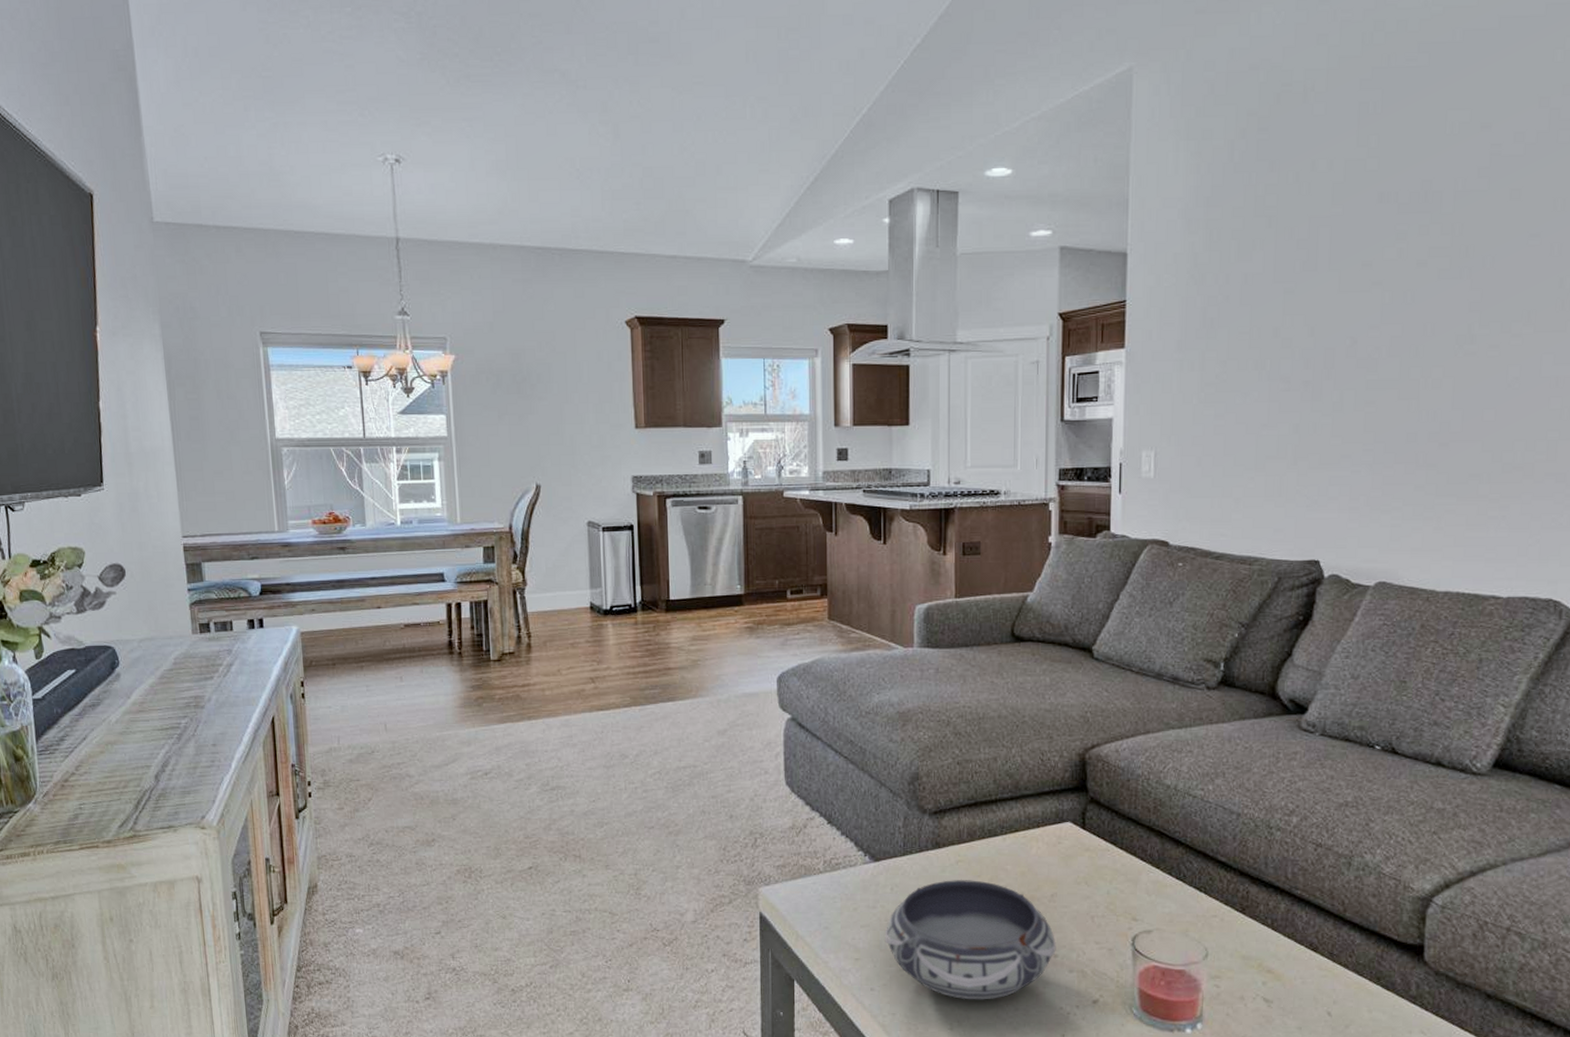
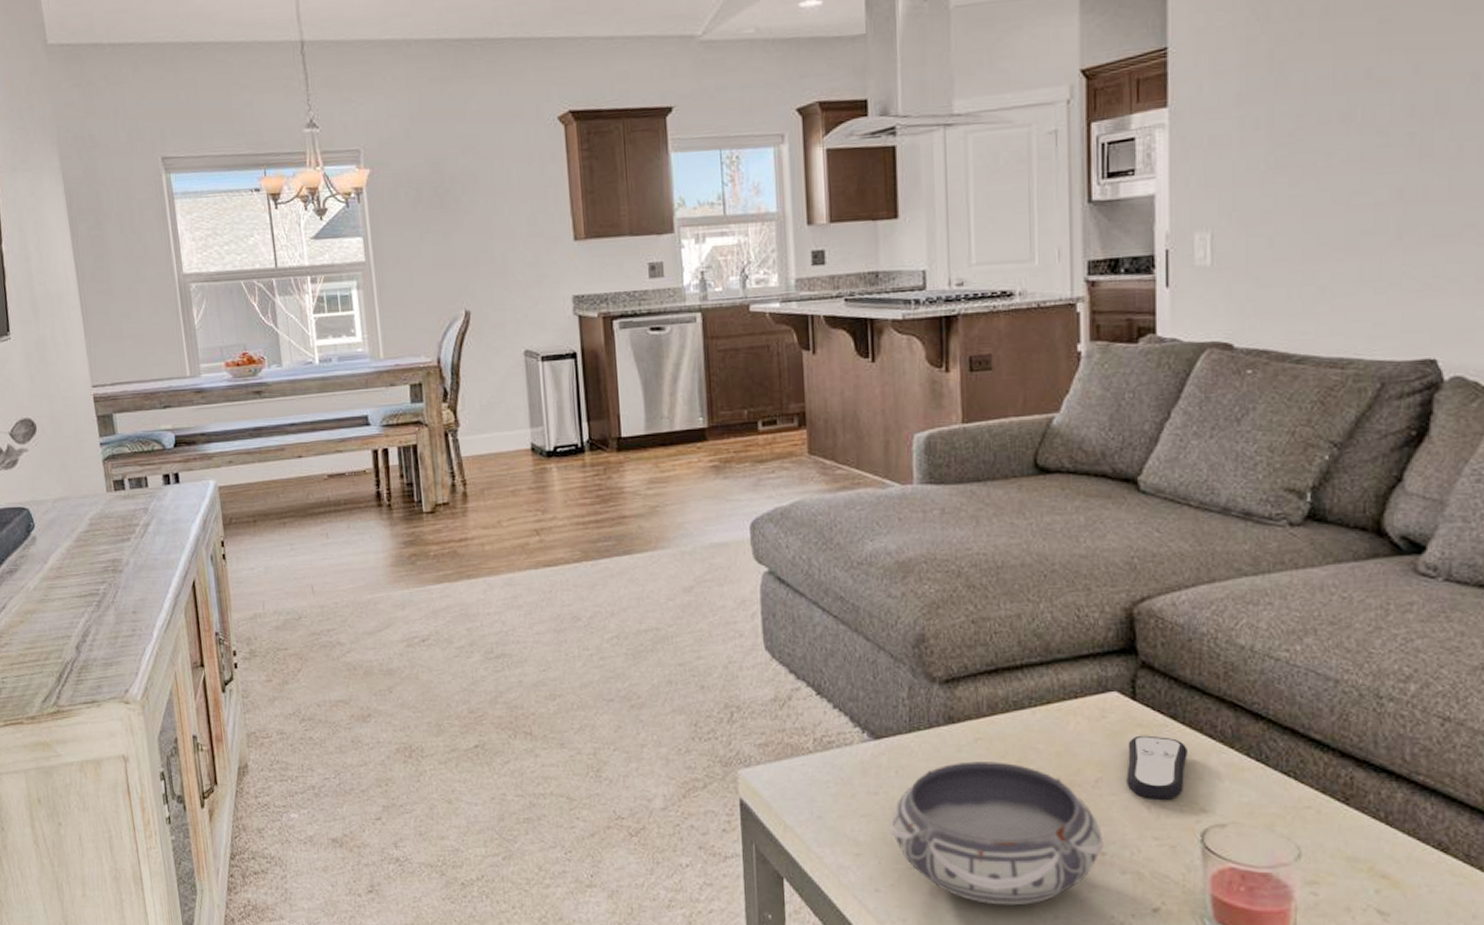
remote control: none [1076,858,1124,911] -> present [1126,735,1188,800]

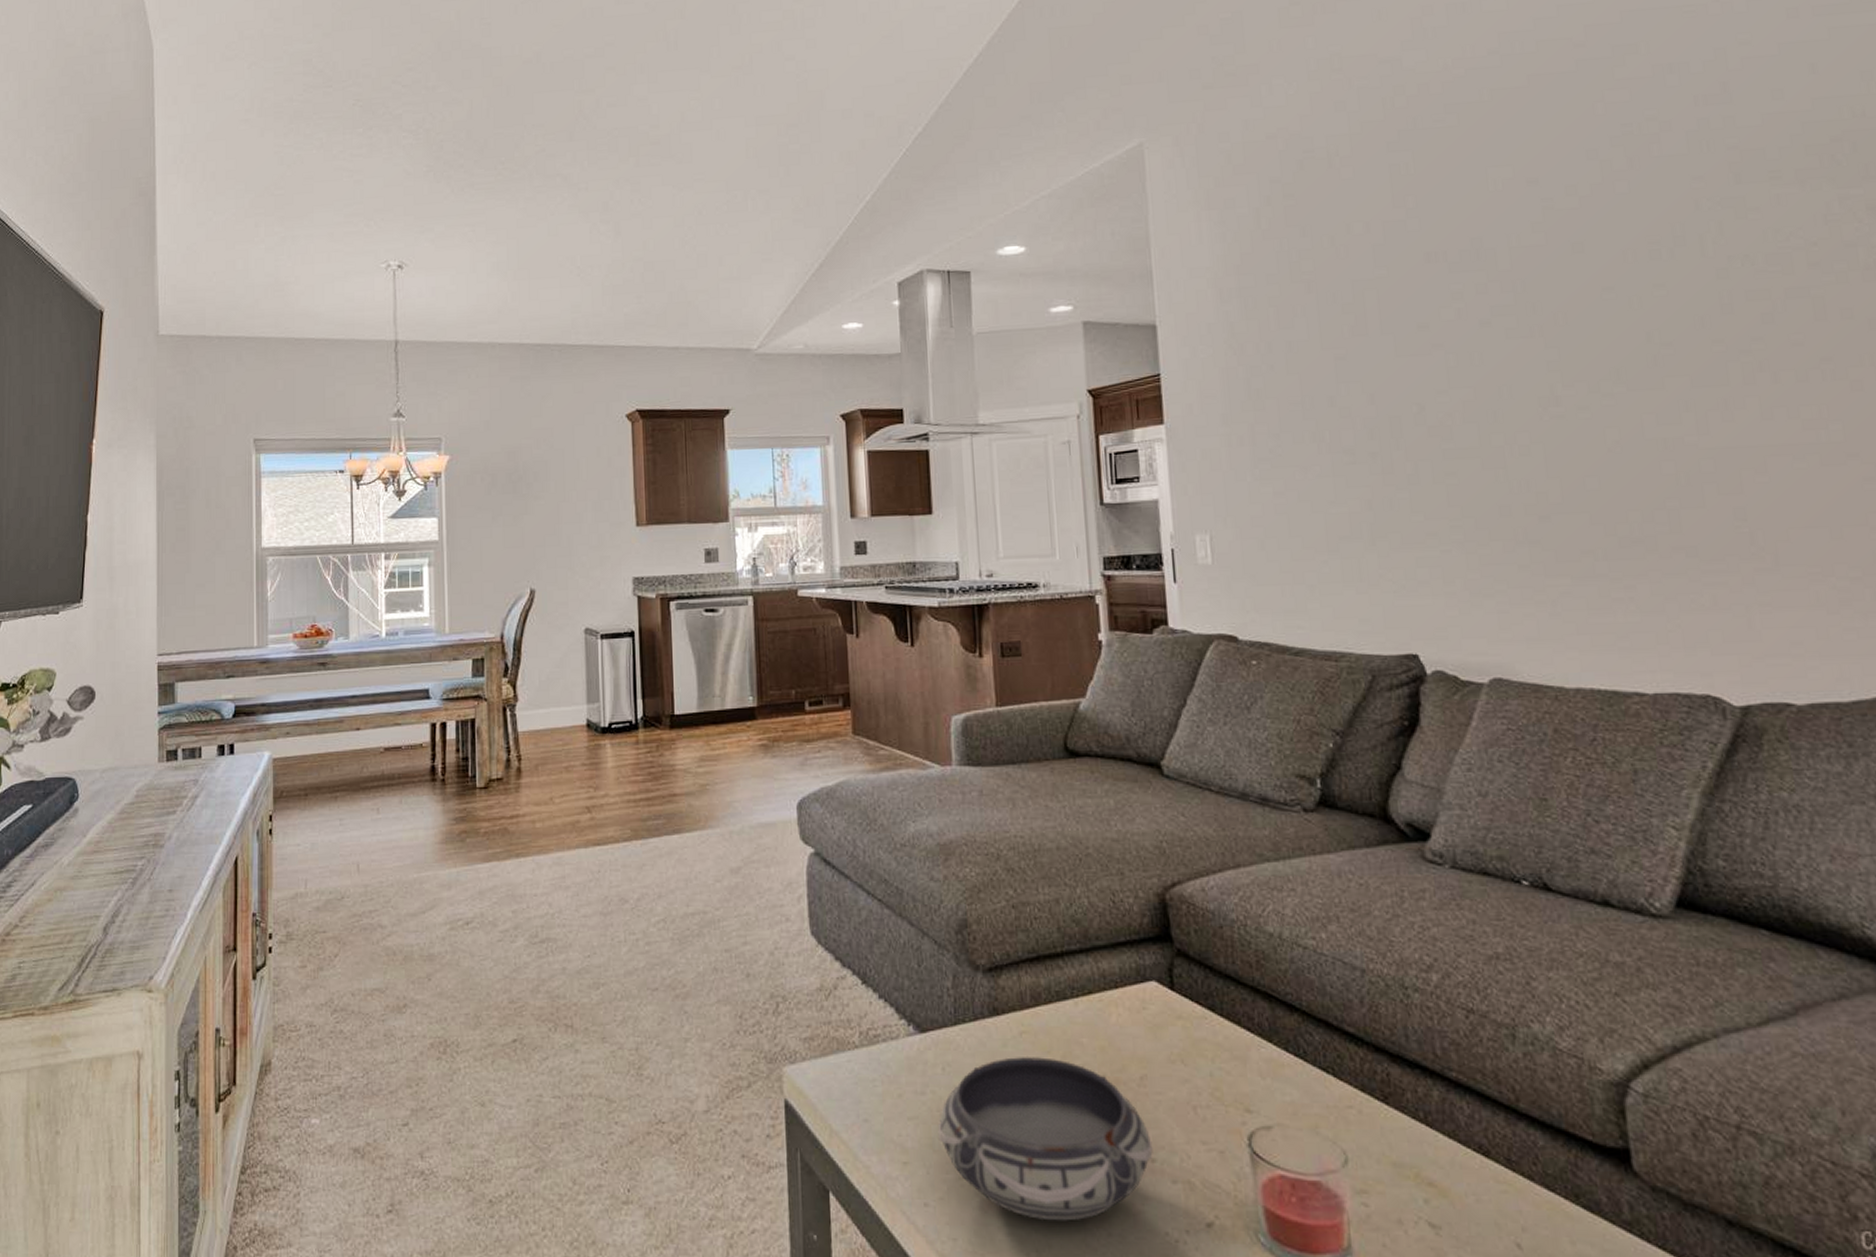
remote control: present [1126,735,1188,800] -> none [1169,1028,1228,1099]

